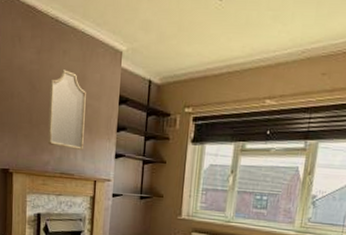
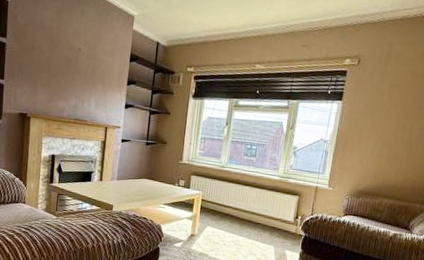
home mirror: present [47,69,86,151] -> none [64,28,101,100]

